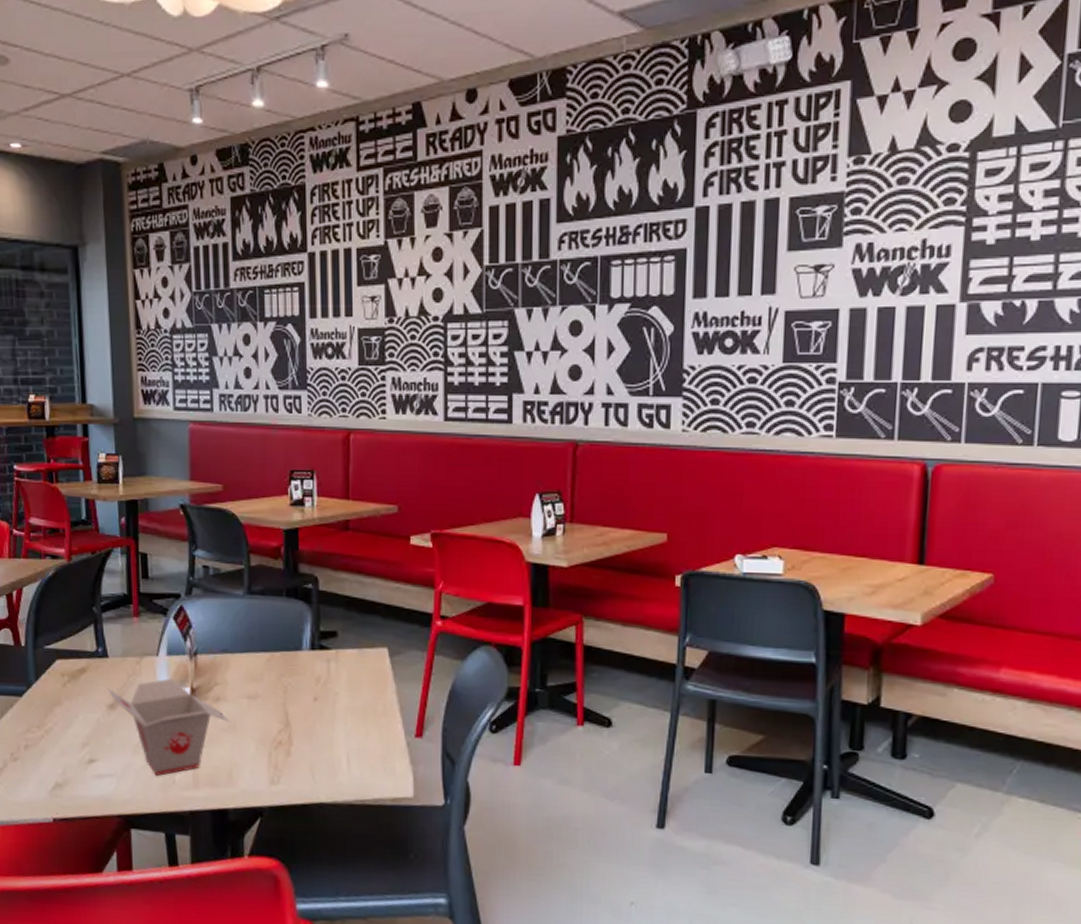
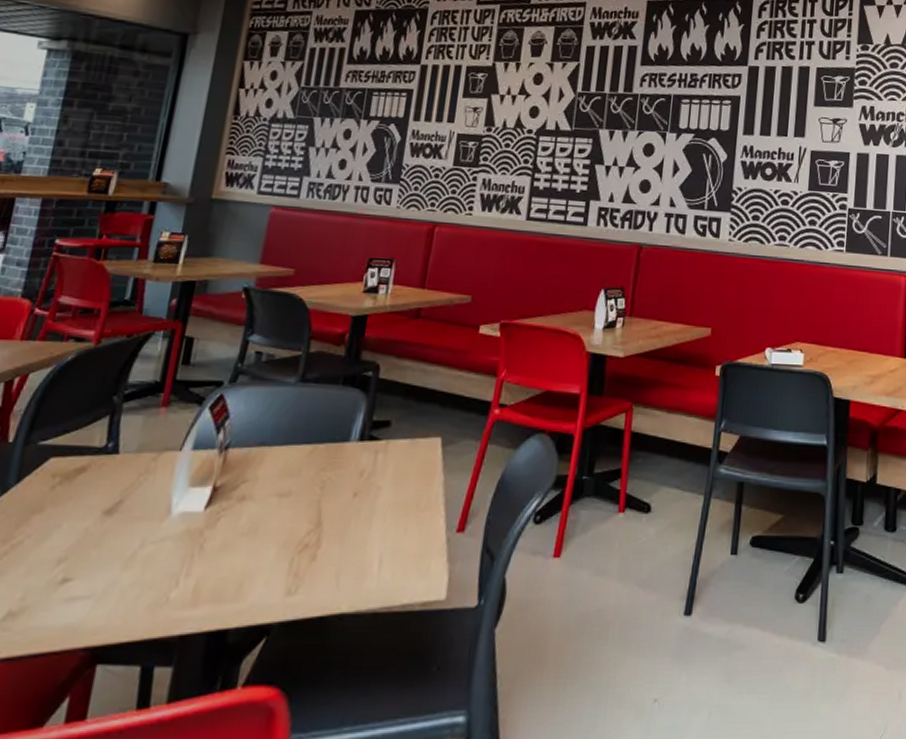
takeout container: present [107,678,231,776] -> none [107,476,253,594]

